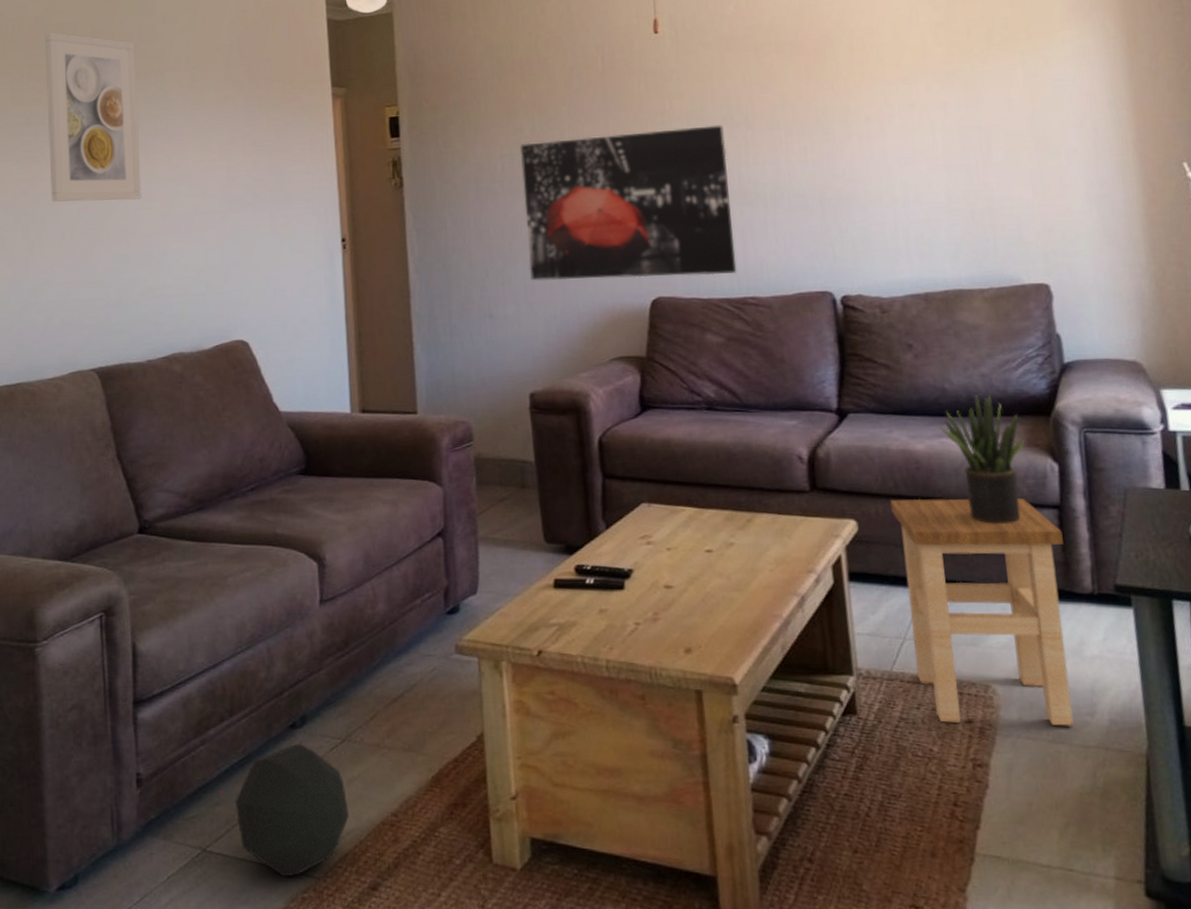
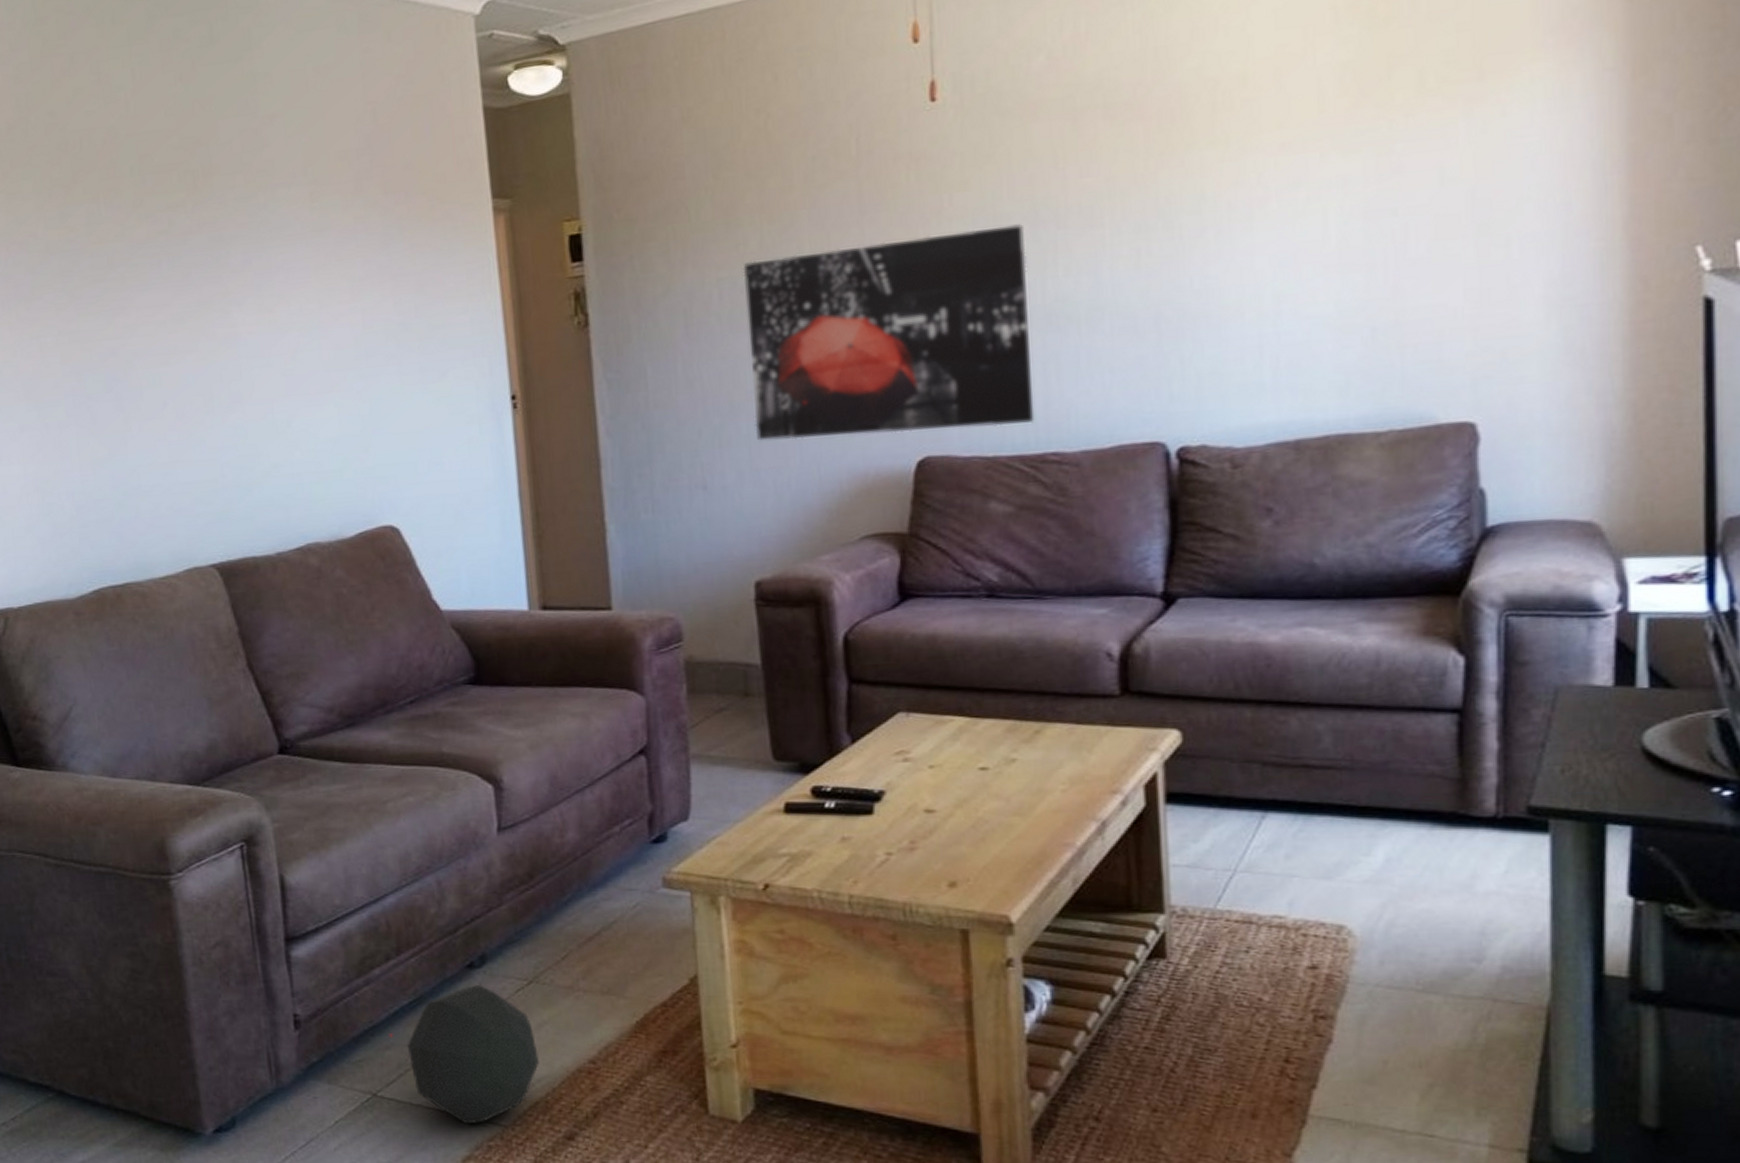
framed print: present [44,32,142,202] -> none [121,145,257,363]
stool: present [890,498,1074,726] -> none [1228,701,1462,974]
potted plant: present [940,395,1025,524] -> none [1303,571,1420,732]

